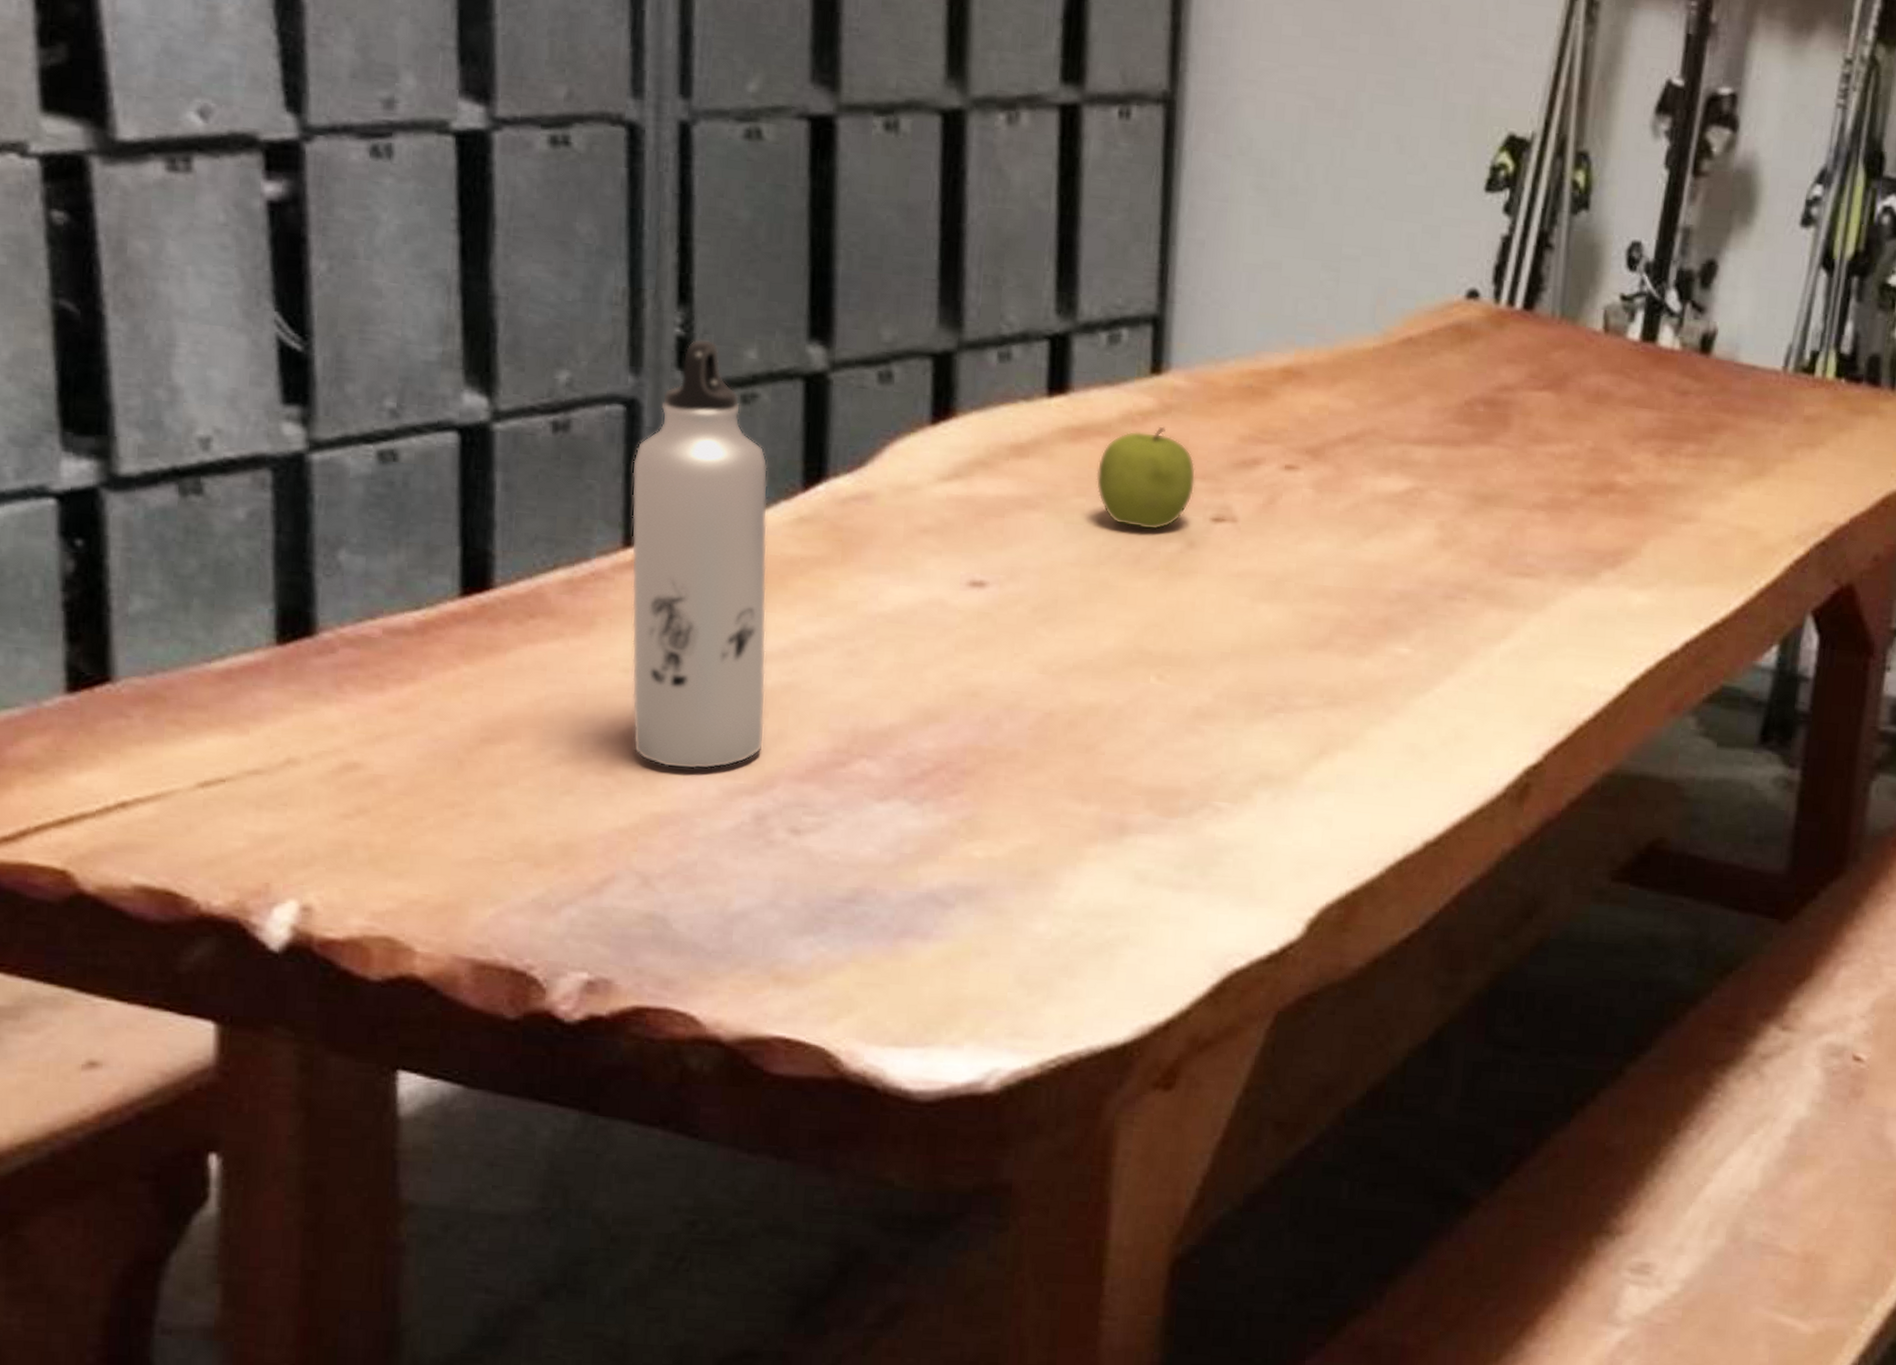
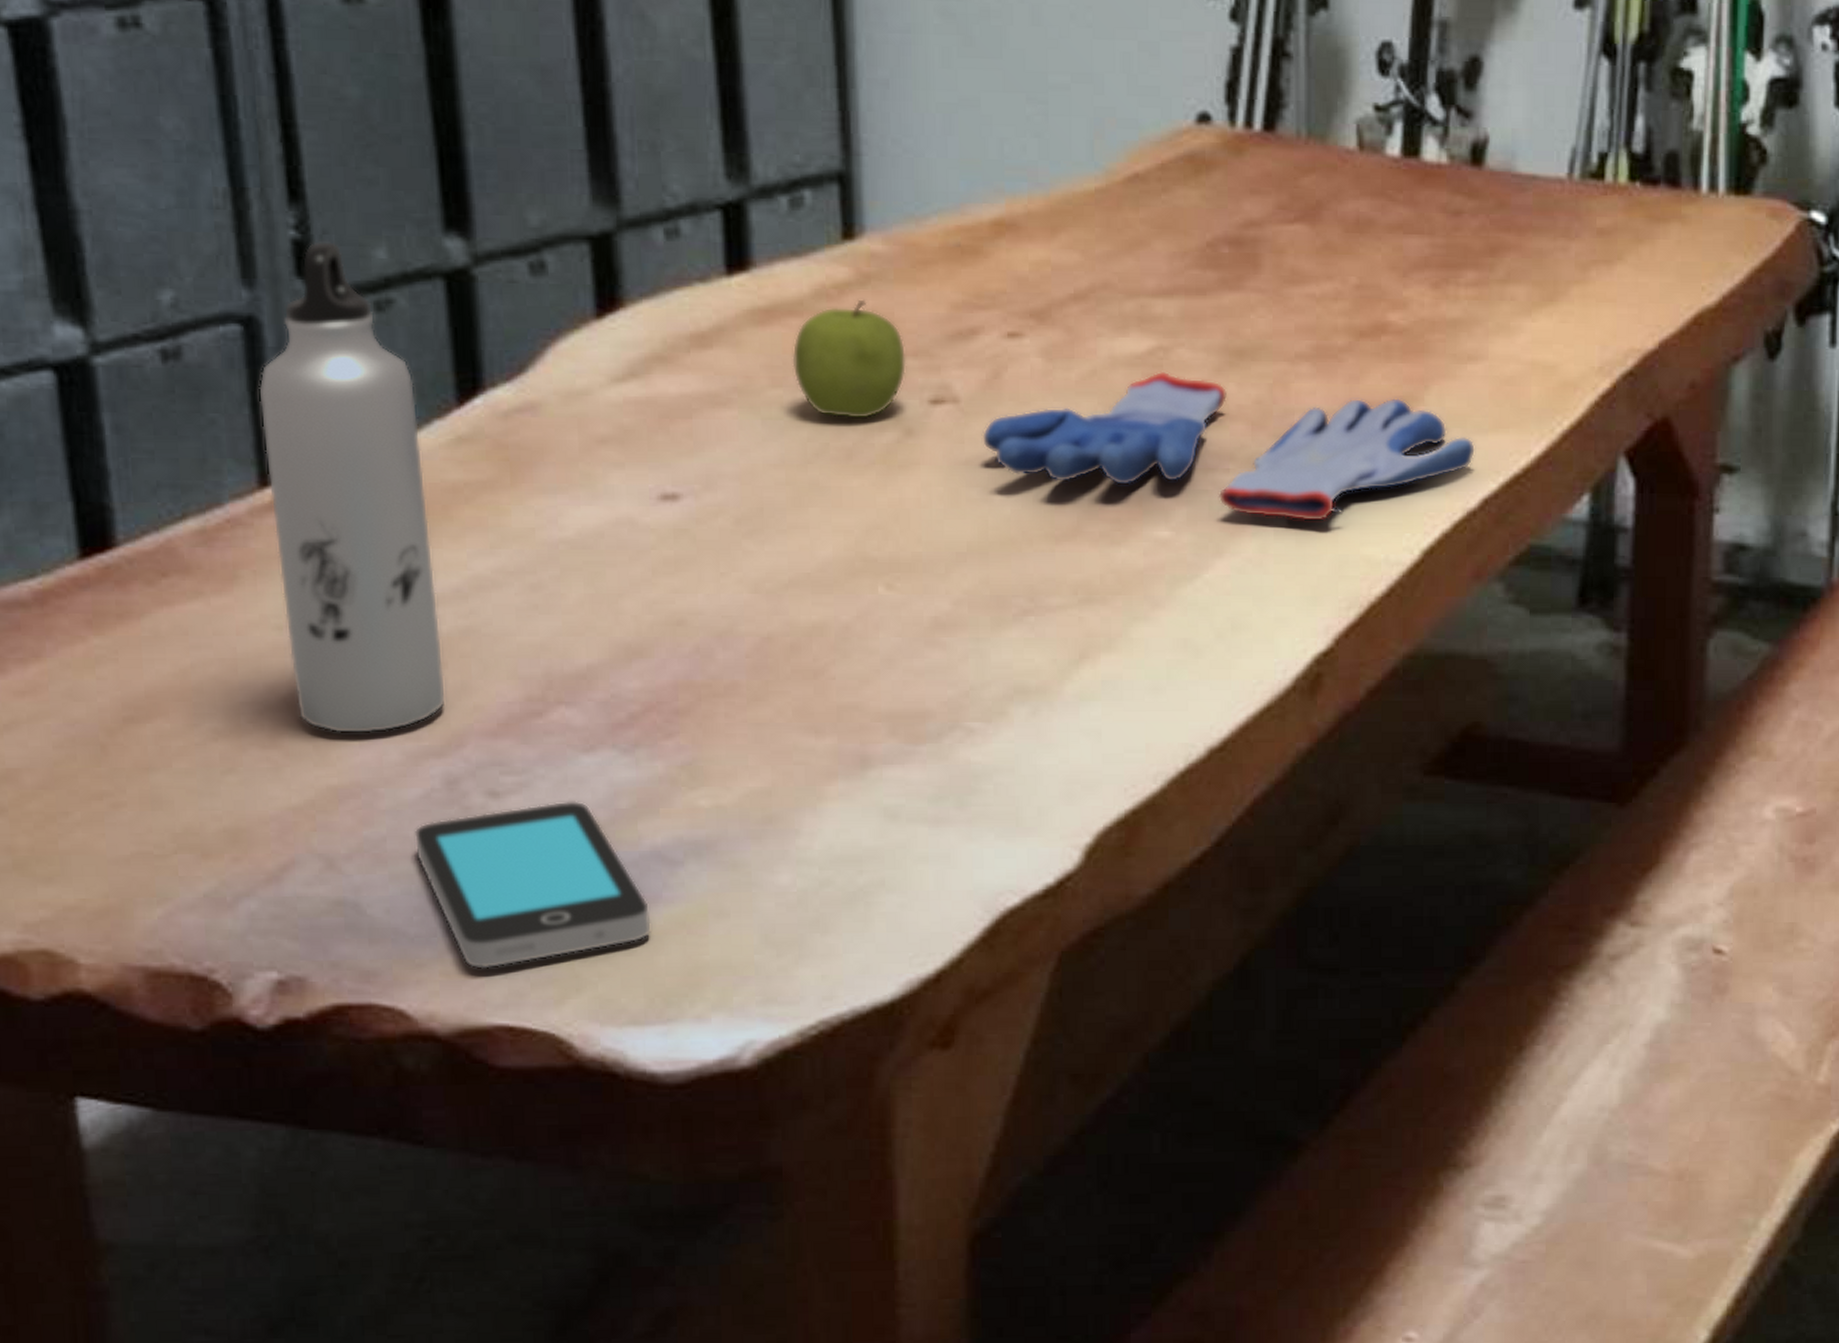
smartphone: none [721,842,921,986] -> present [414,801,651,969]
pair of gloves: none [1253,508,1683,651] -> present [981,371,1476,521]

